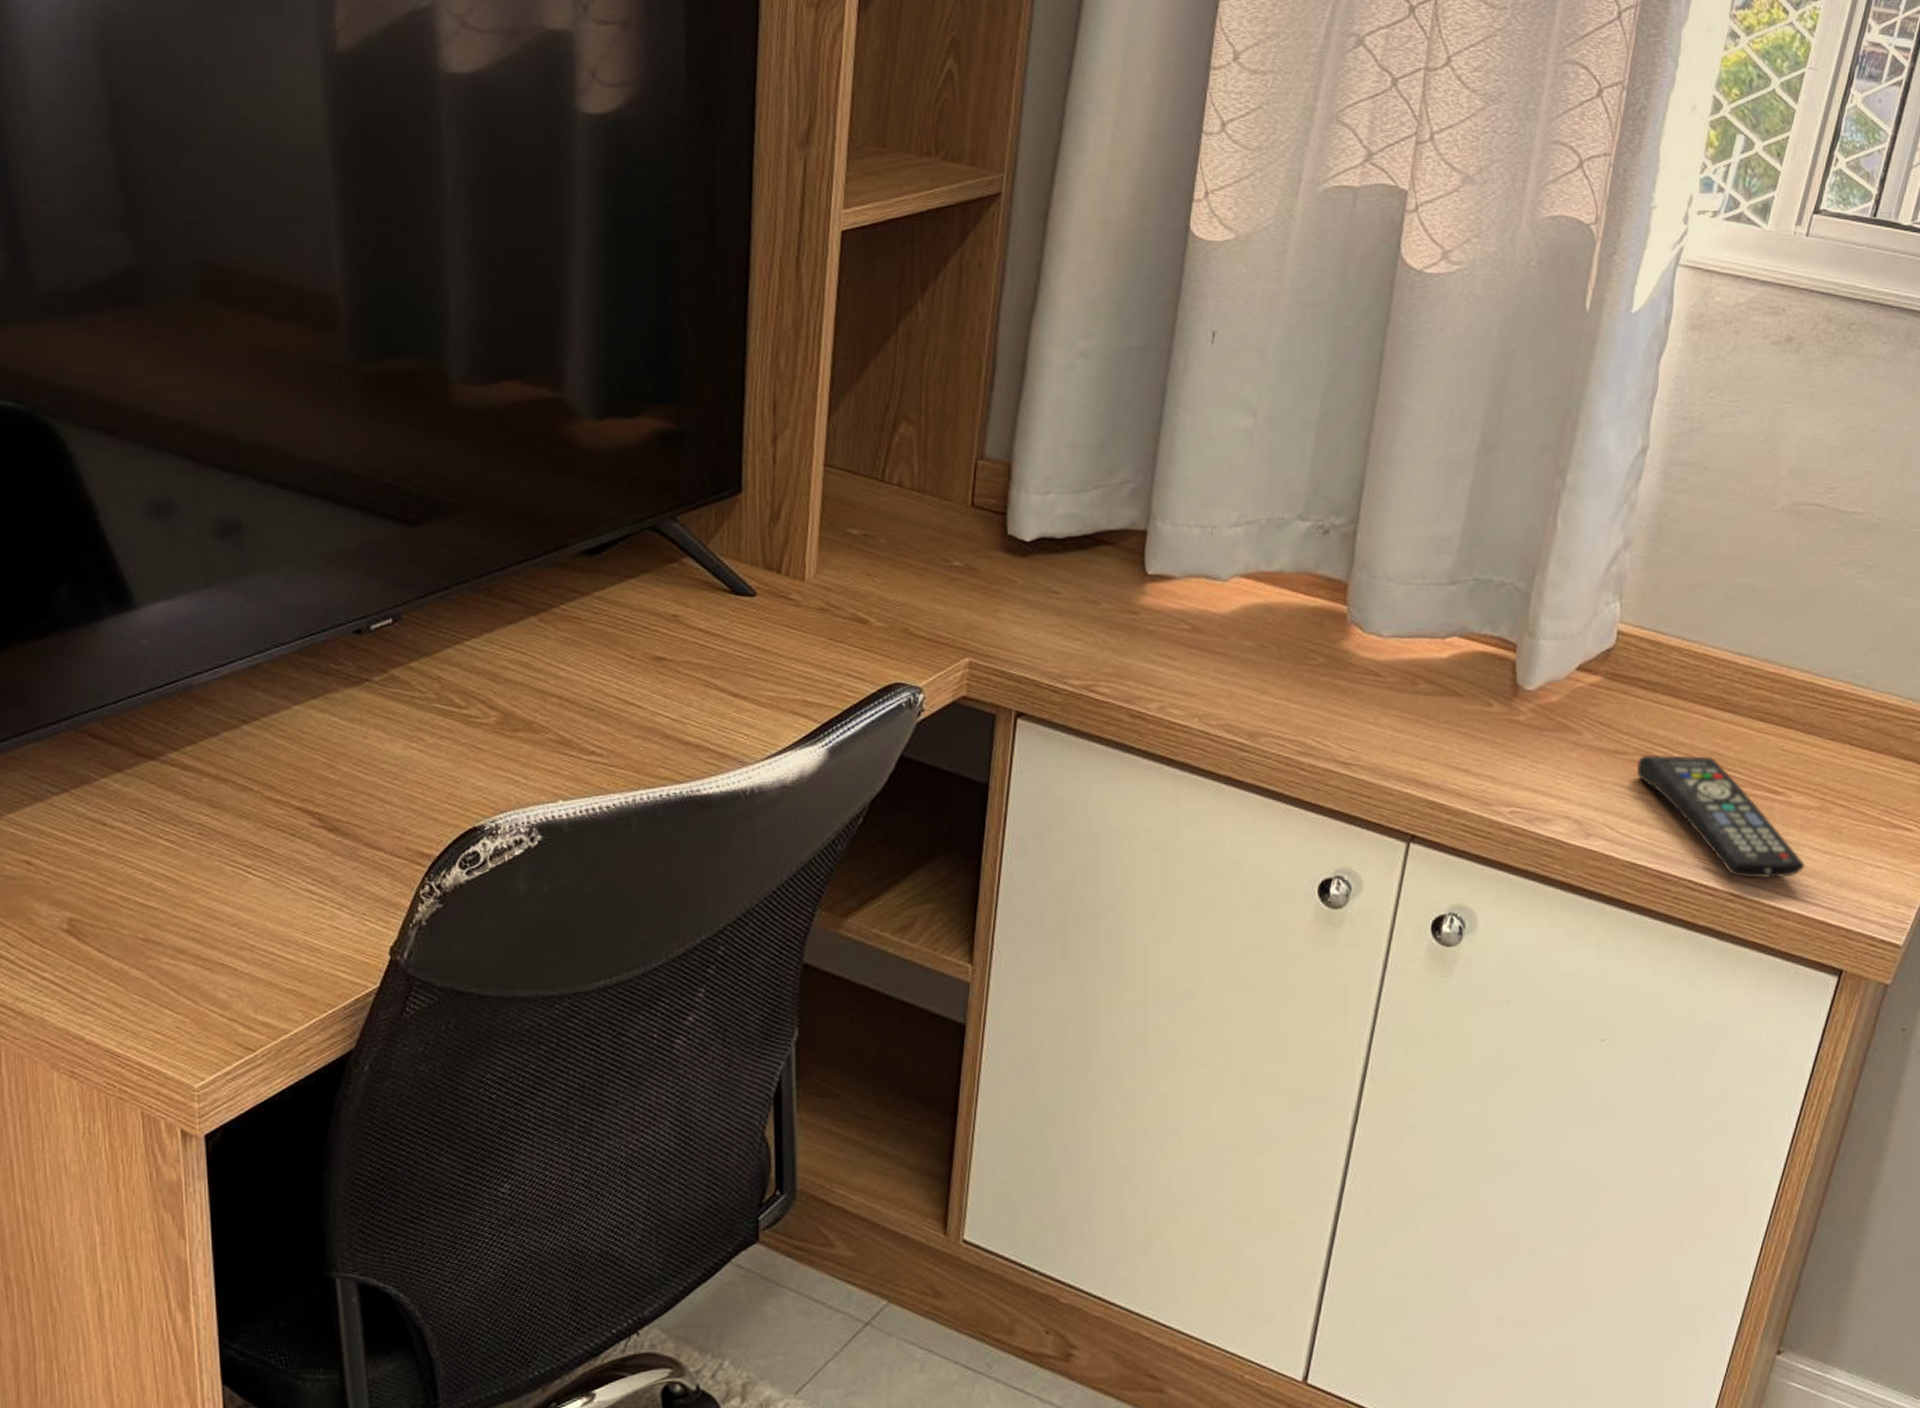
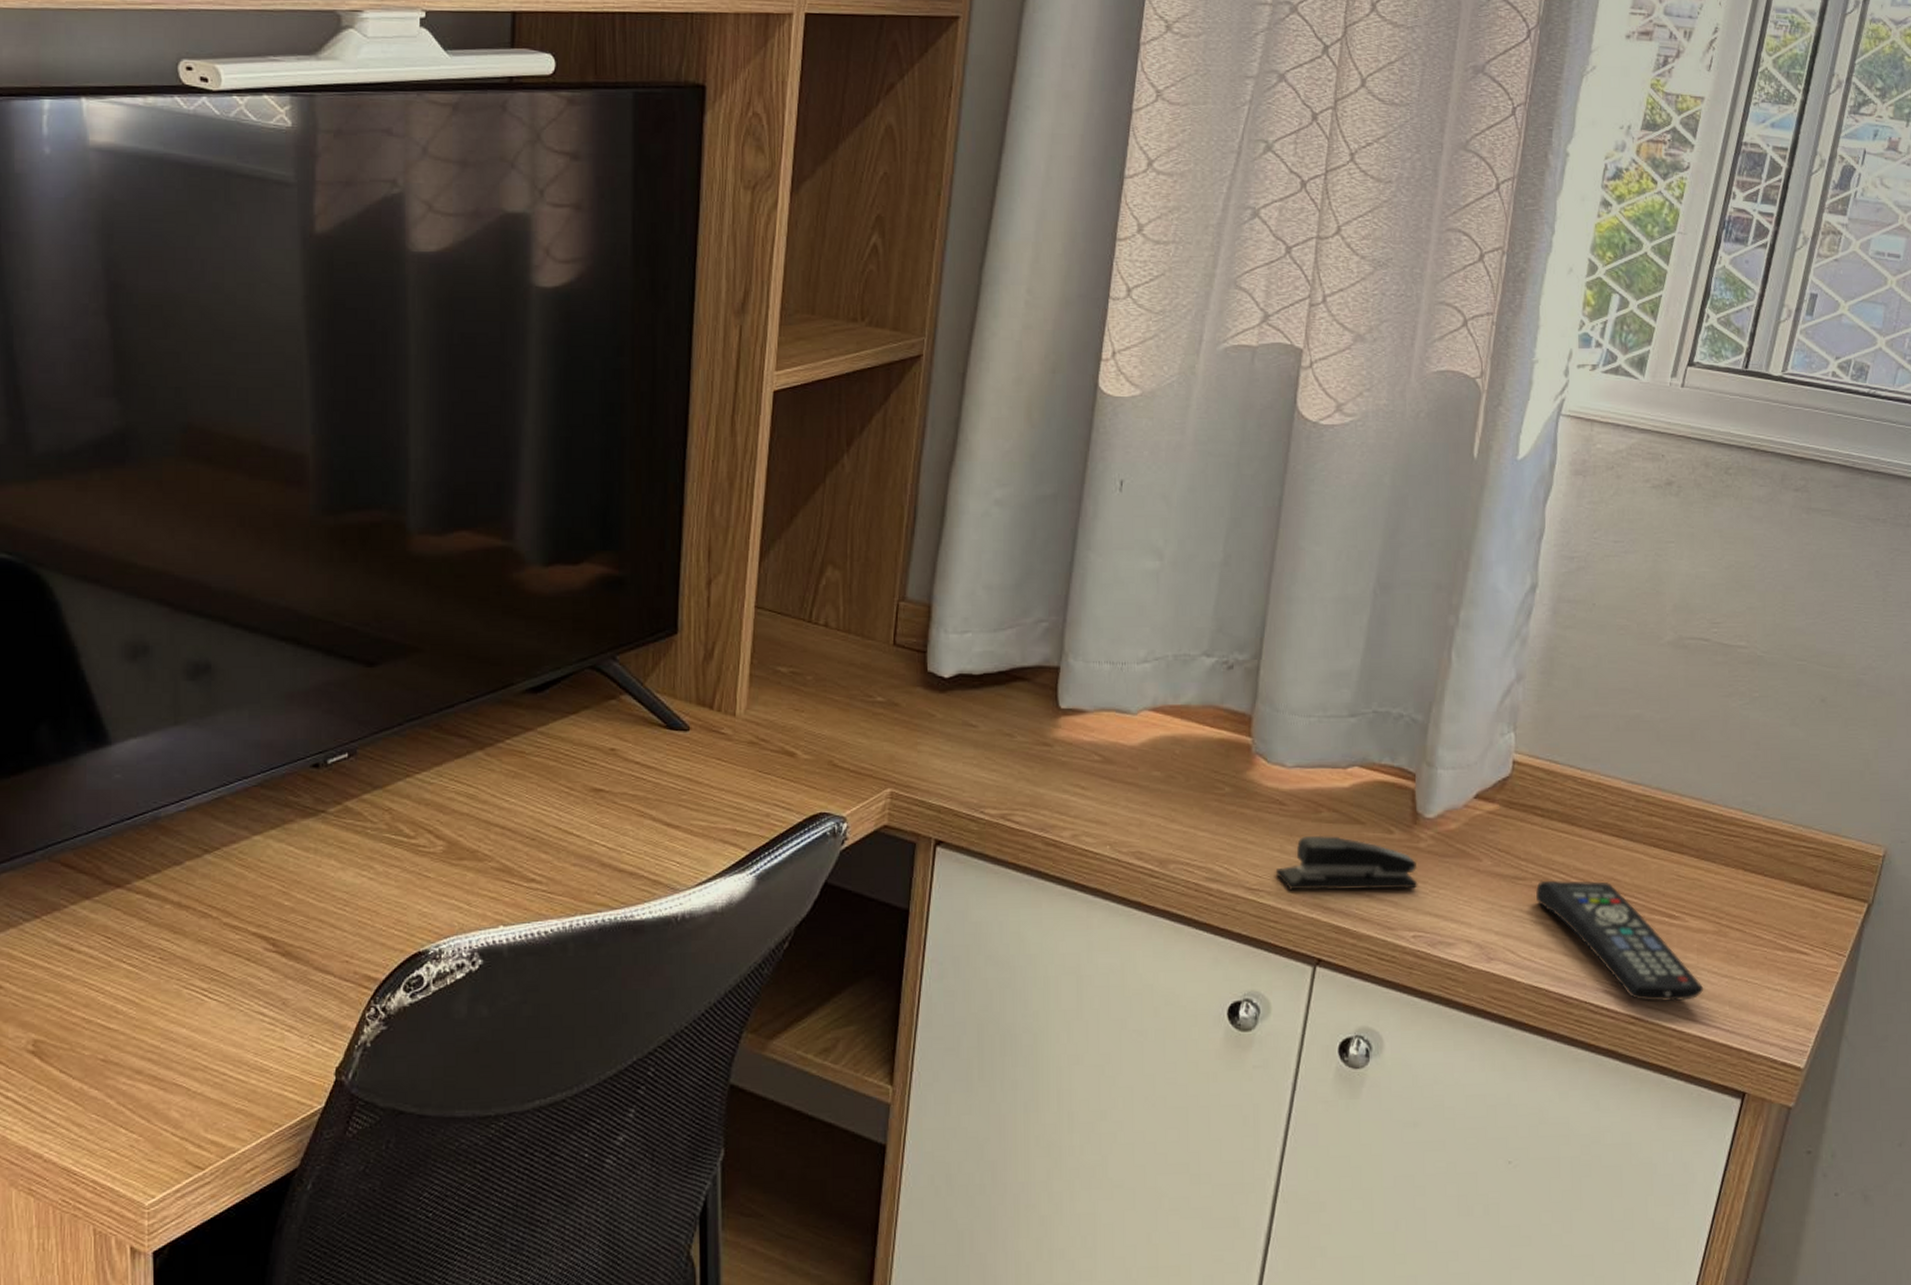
stapler: none [1369,707,1516,765] -> present [1275,835,1418,891]

